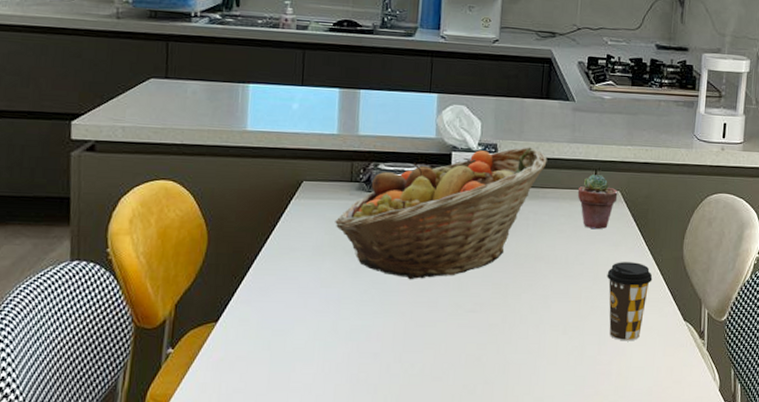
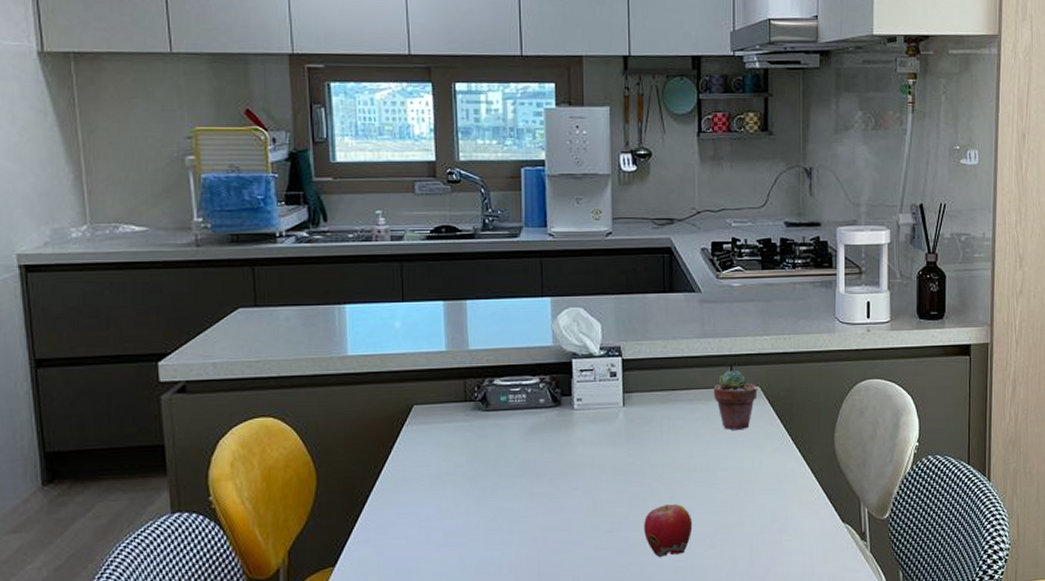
fruit basket: present [335,147,547,280] -> none [452,346,677,503]
apple: none [503,291,548,339] -> present [644,504,693,558]
coffee cup: present [607,262,653,341] -> none [753,463,804,550]

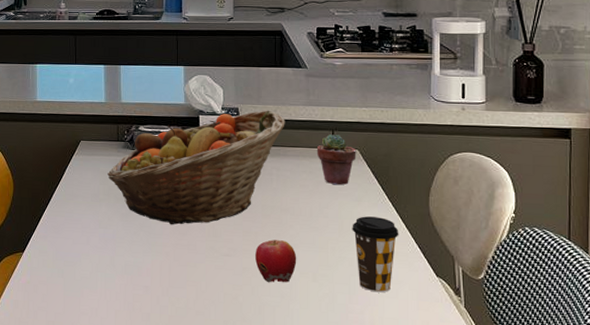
fruit basket: none [452,346,677,503] -> present [107,110,285,225]
coffee cup: none [753,463,804,550] -> present [352,216,399,293]

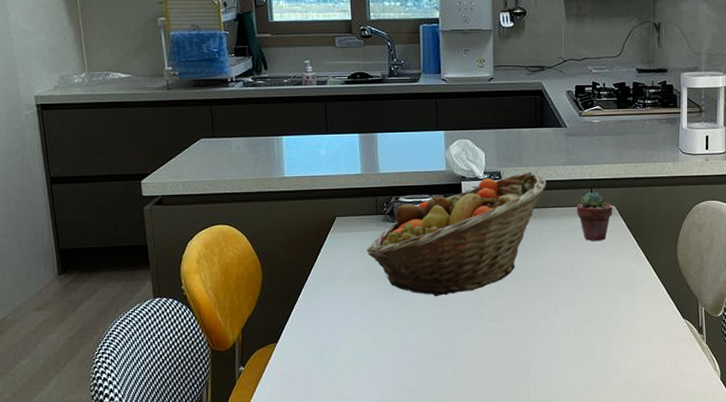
apple: present [255,239,297,283] -> none [520,300,559,343]
coffee cup: present [352,216,399,293] -> none [609,268,651,340]

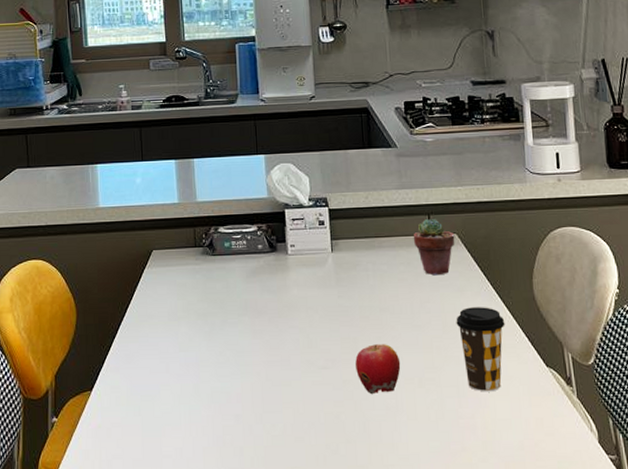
fruit basket: present [367,172,547,297] -> none [185,197,378,340]
apple: none [520,300,559,343] -> present [355,344,401,395]
coffee cup: none [609,268,651,340] -> present [456,307,505,392]

